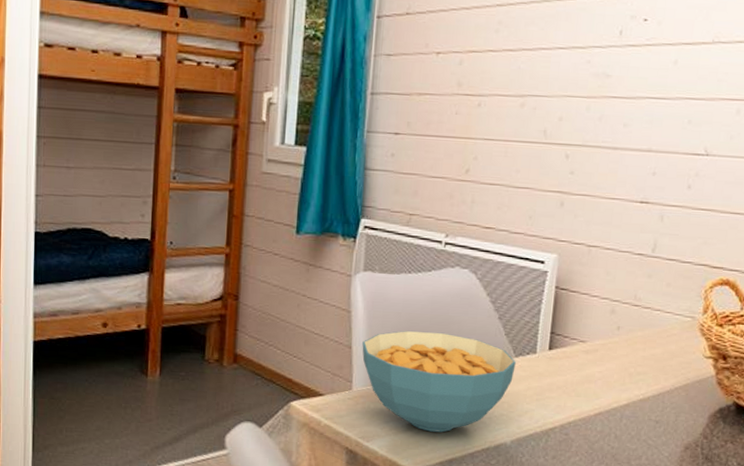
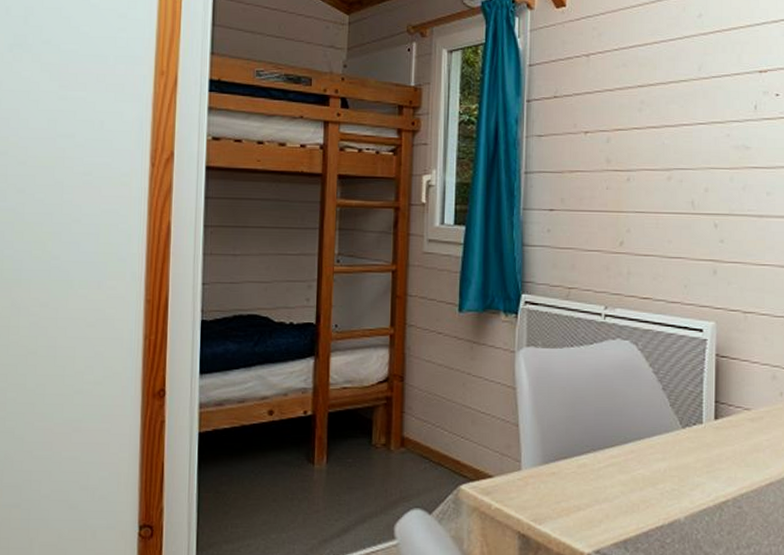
cereal bowl: present [362,331,516,433] -> none [529,406,683,511]

